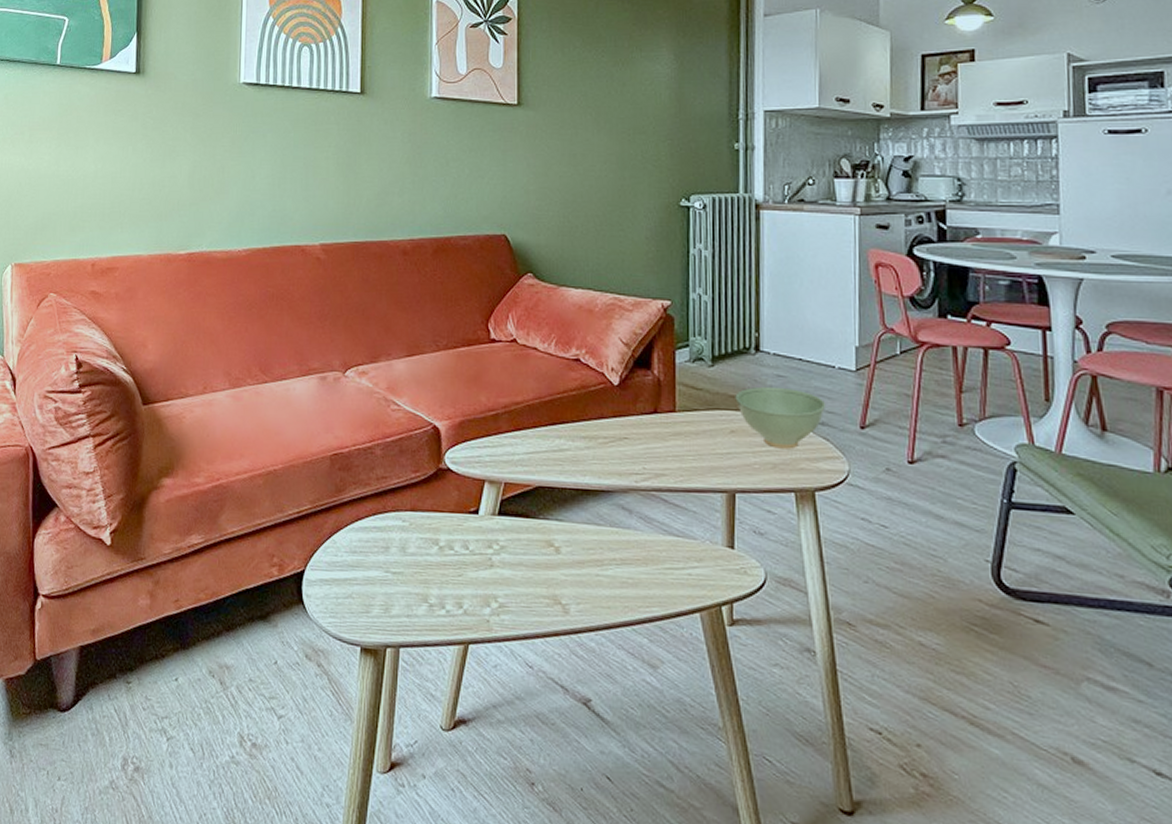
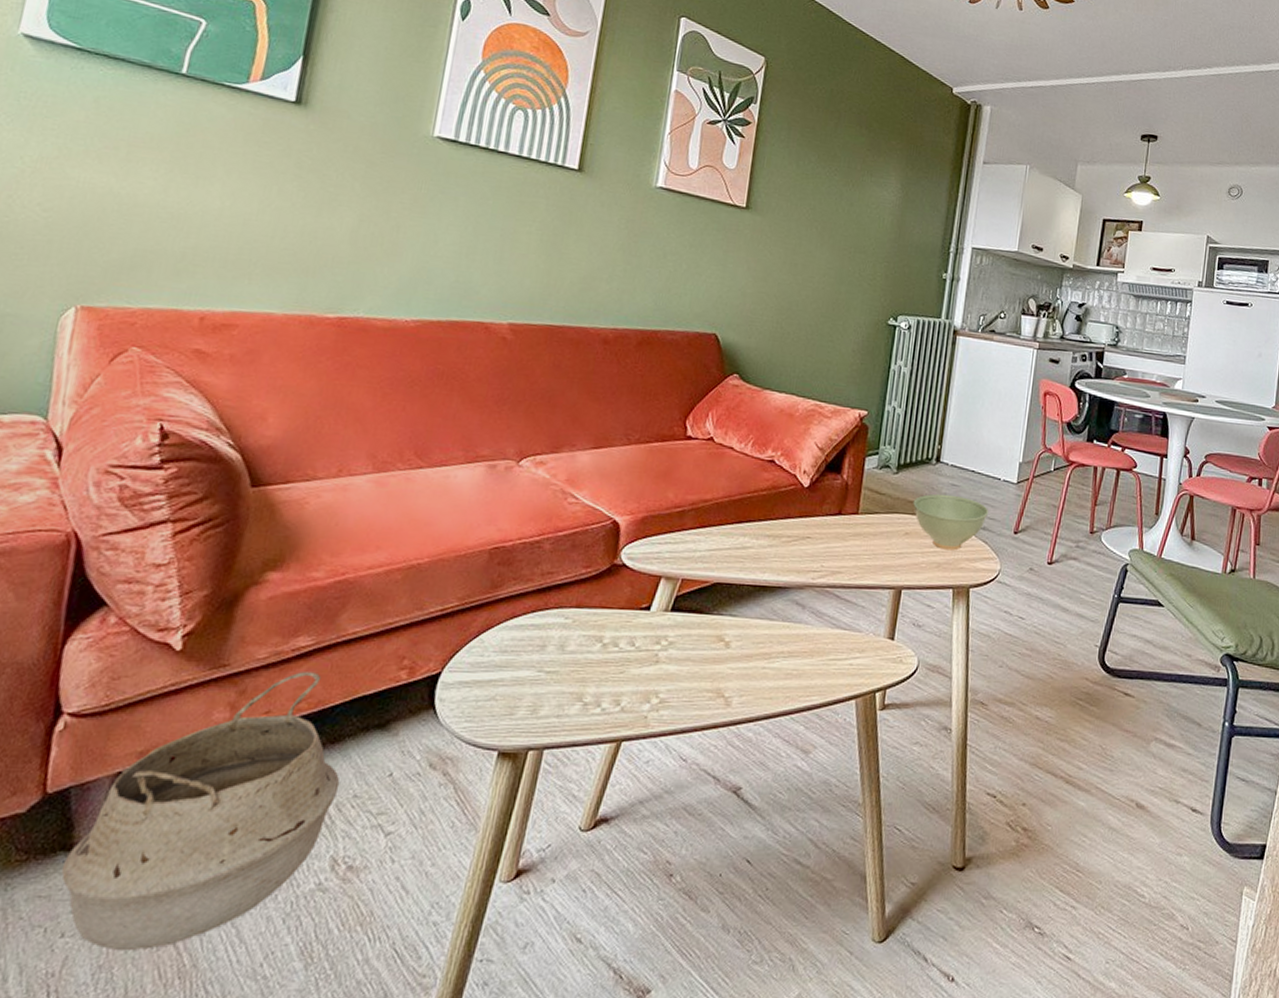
woven basket: none [52,566,238,799] -> present [61,672,340,951]

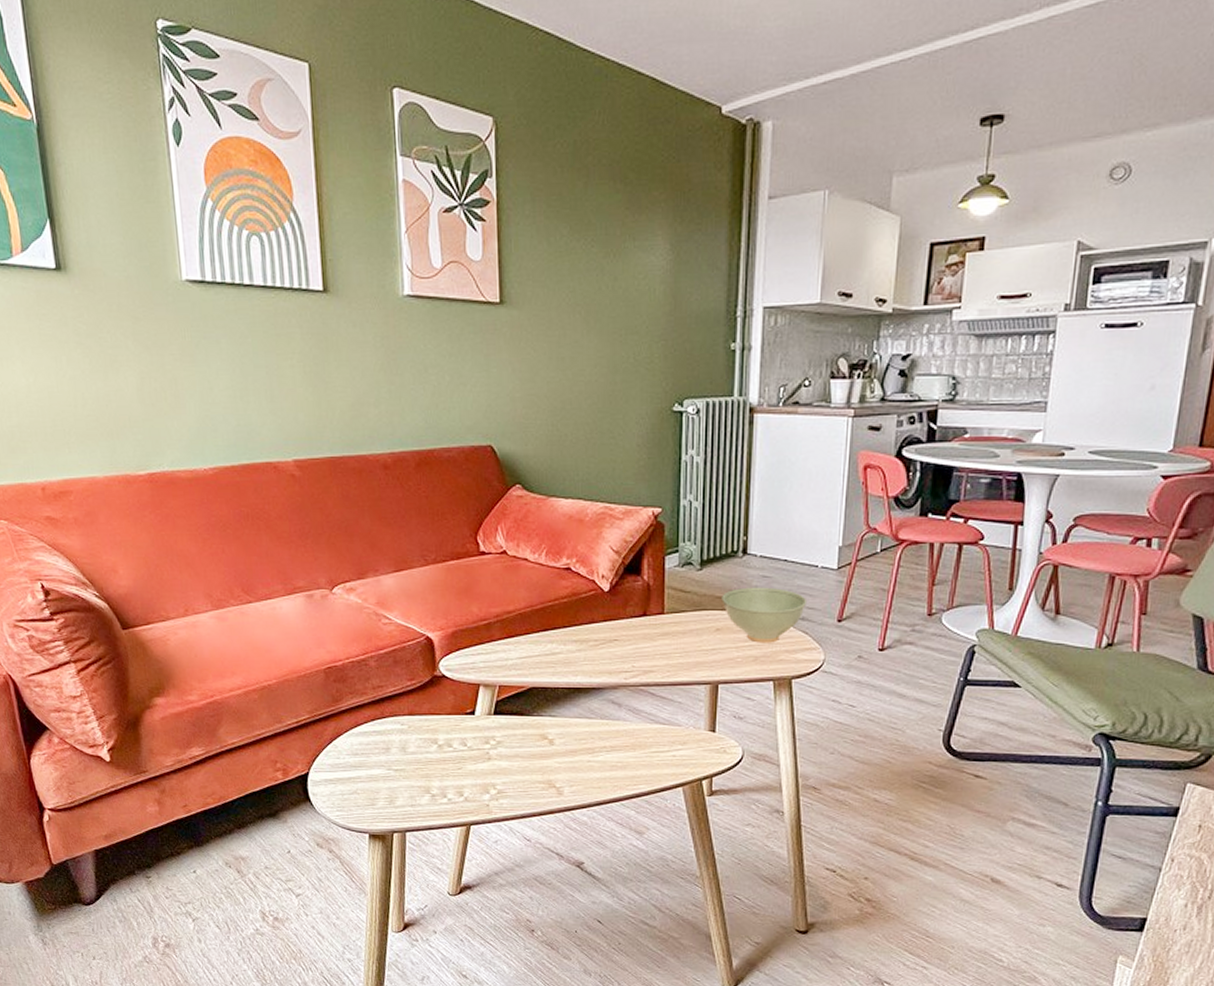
woven basket: present [61,672,340,951] -> none [79,775,253,970]

